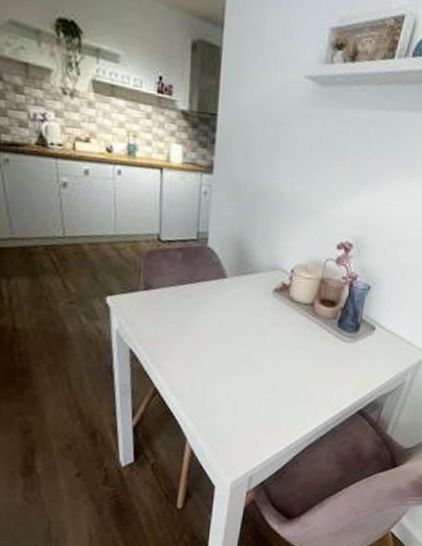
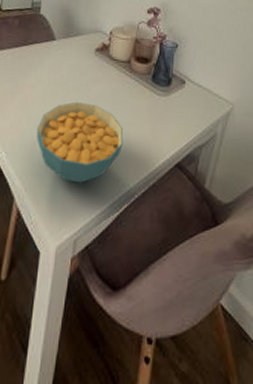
cereal bowl: none [207,346,303,426] -> present [36,101,124,183]

